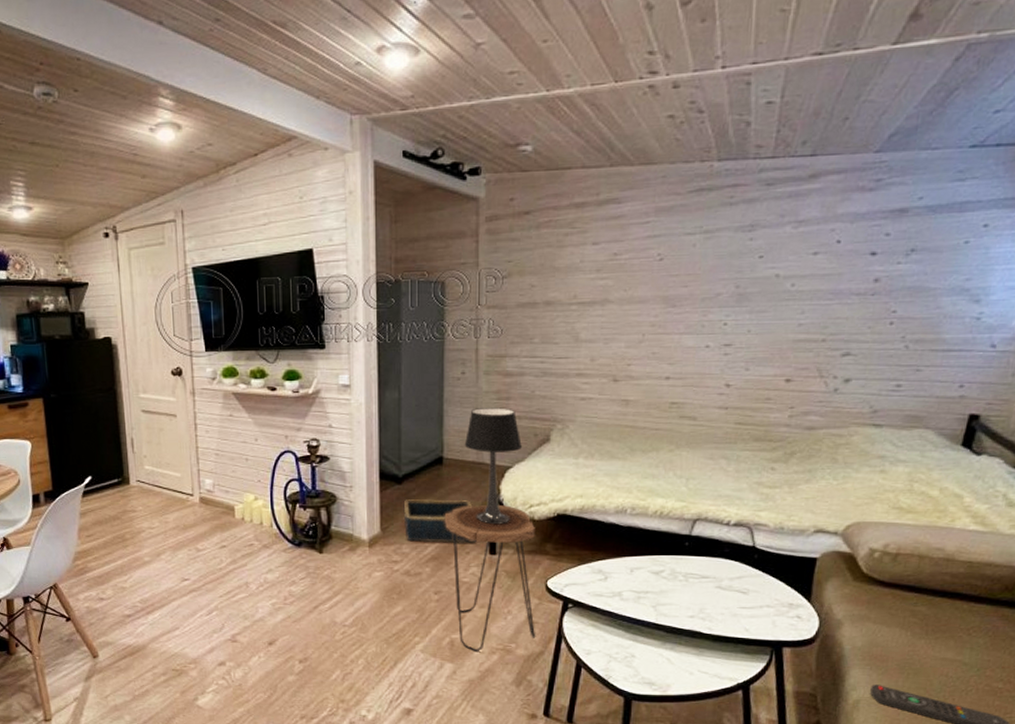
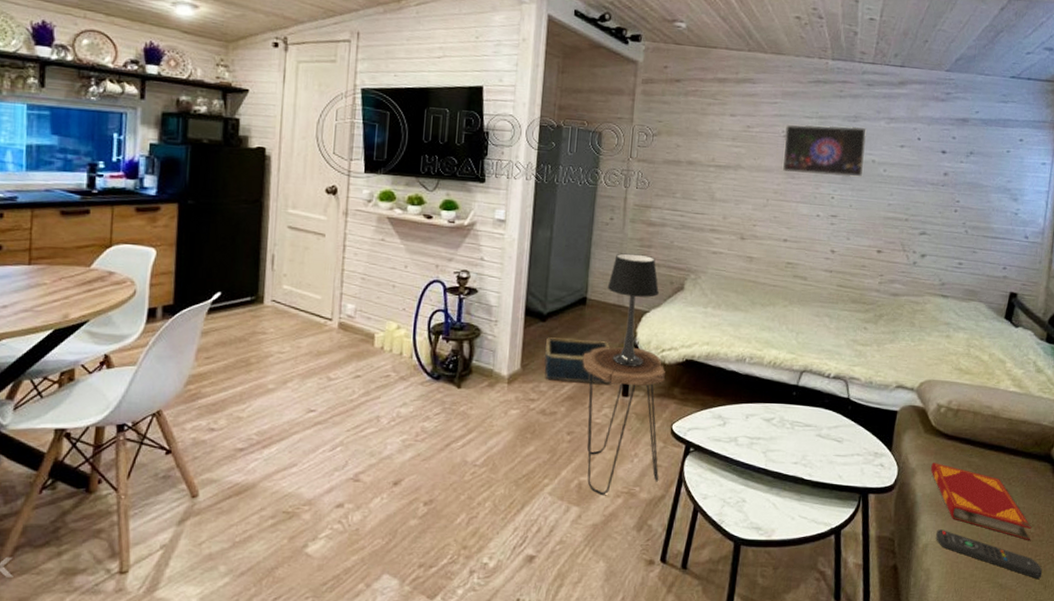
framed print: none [659,236,768,301] -> present [782,124,867,178]
hardback book: none [862,613,999,696] -> present [931,463,1032,540]

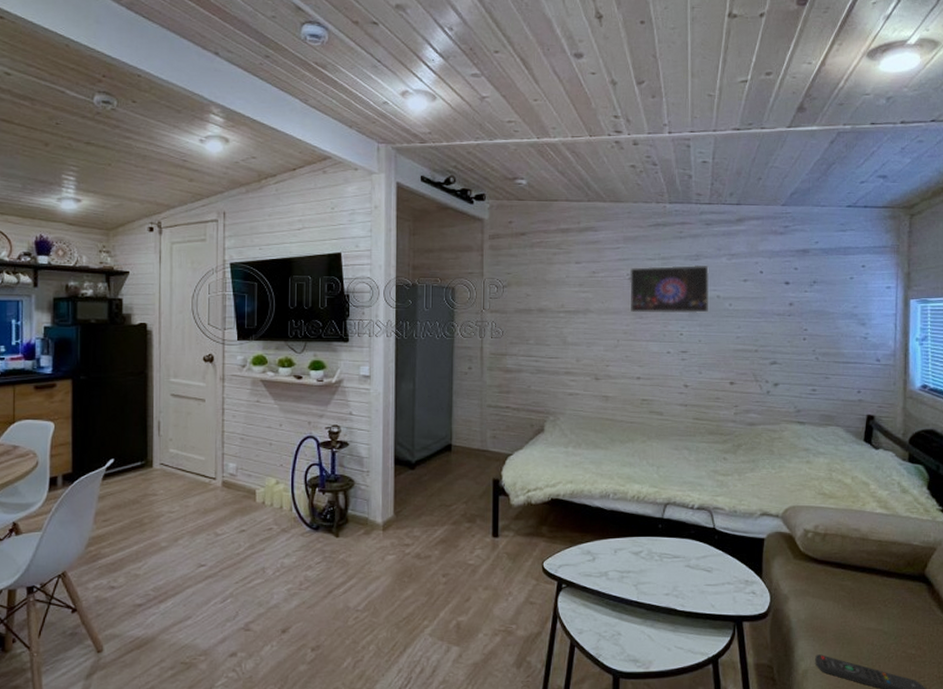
basket: present [544,337,611,384] -> none [415,484,481,526]
side table: present [582,346,665,495] -> none [452,490,533,634]
table lamp: present [607,253,659,367] -> none [470,400,520,509]
hardback book: present [931,463,1032,540] -> none [804,588,912,662]

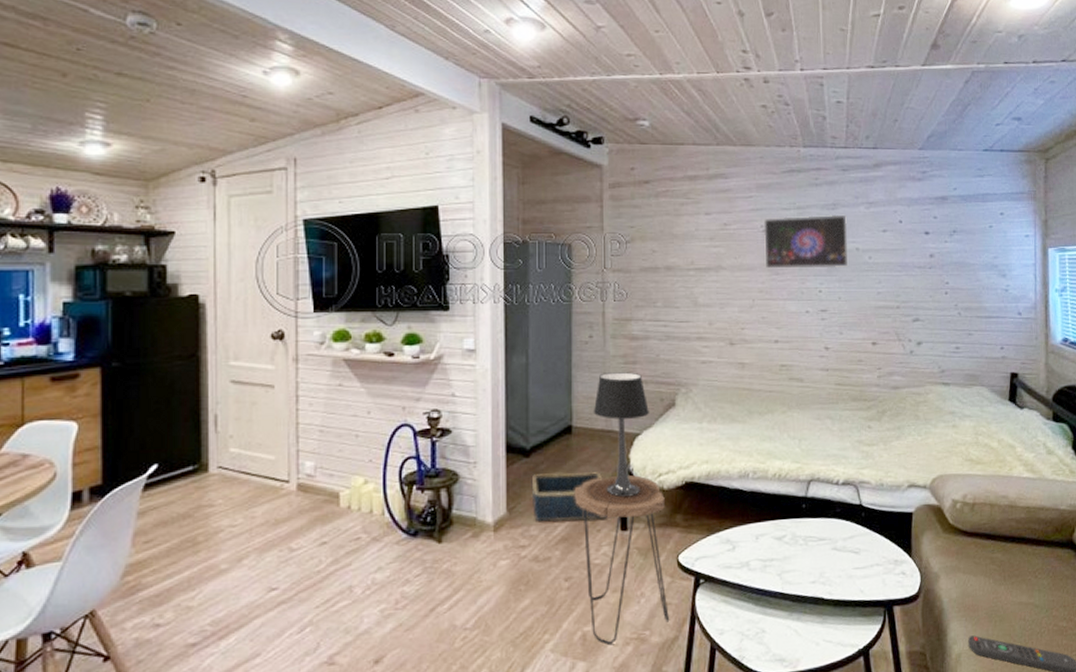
basket: none [415,484,481,526] -> present [531,471,608,523]
side table: none [452,490,533,634] -> present [574,475,669,645]
table lamp: none [470,400,520,509] -> present [593,372,649,498]

